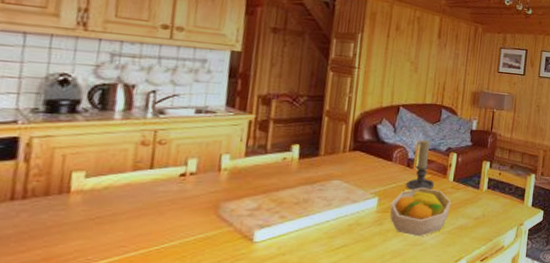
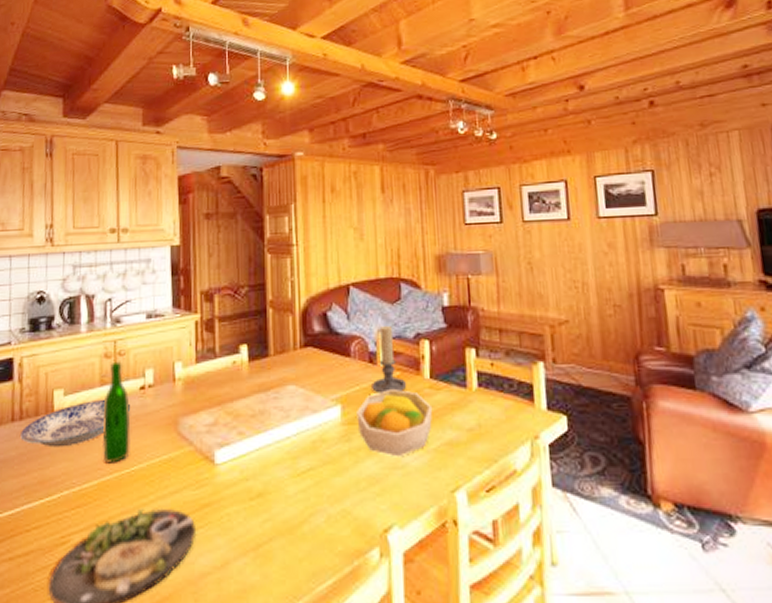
plate: none [21,184,168,226] -> present [20,400,131,448]
wine bottle: none [128,149,167,241] -> present [102,361,131,463]

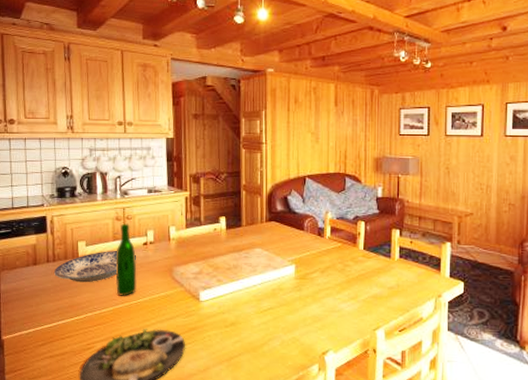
fruit bowl: present [357,389,433,457] -> none [307,256,364,304]
candle holder: present [372,325,407,394] -> none [319,208,346,258]

